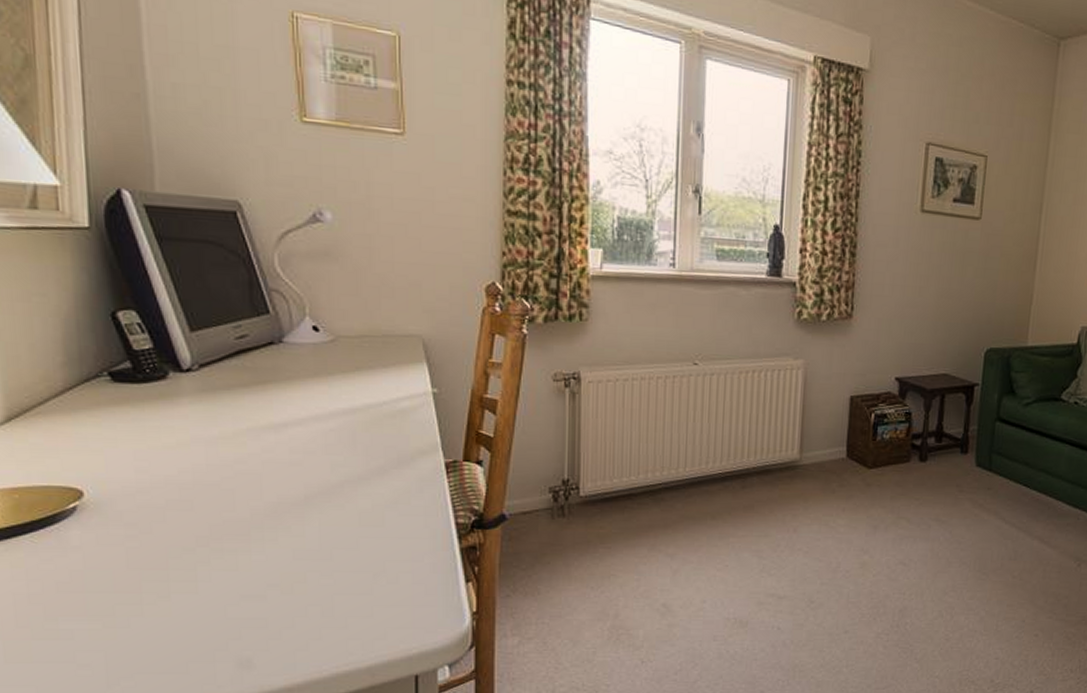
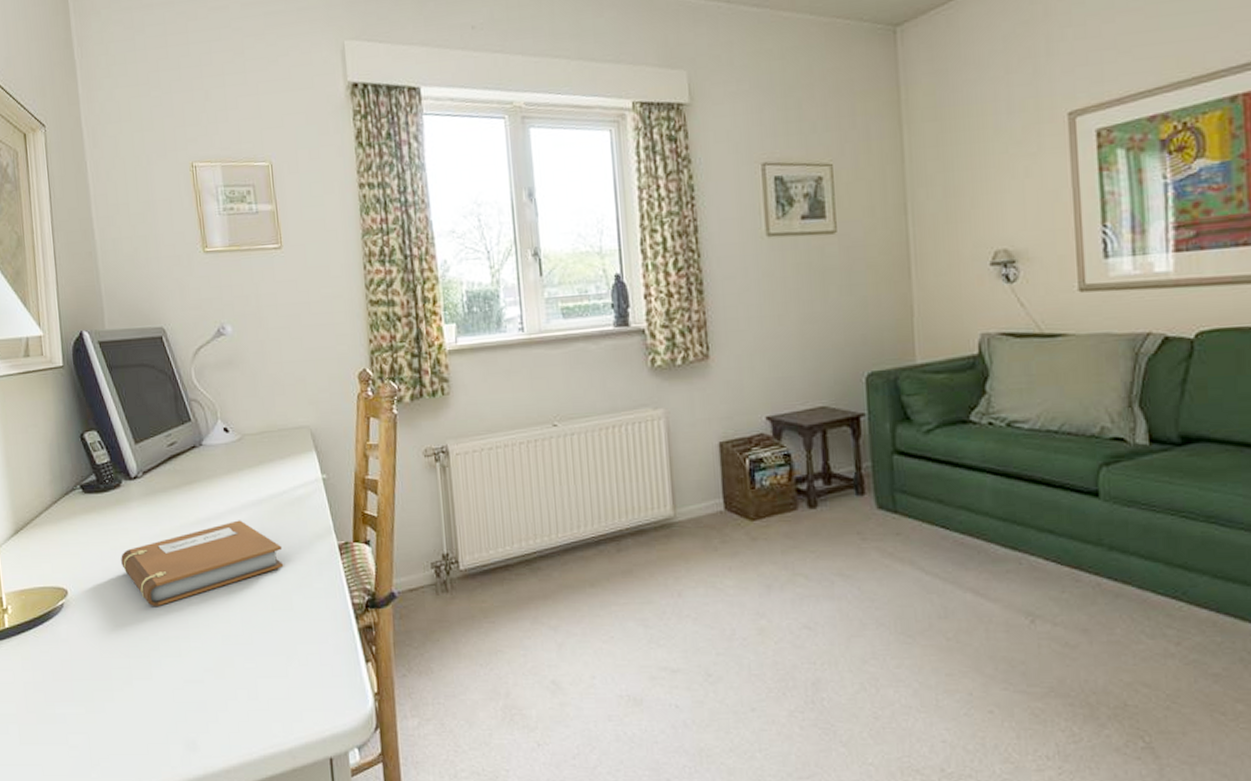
notebook: none [162,428,378,515] -> present [121,520,284,606]

